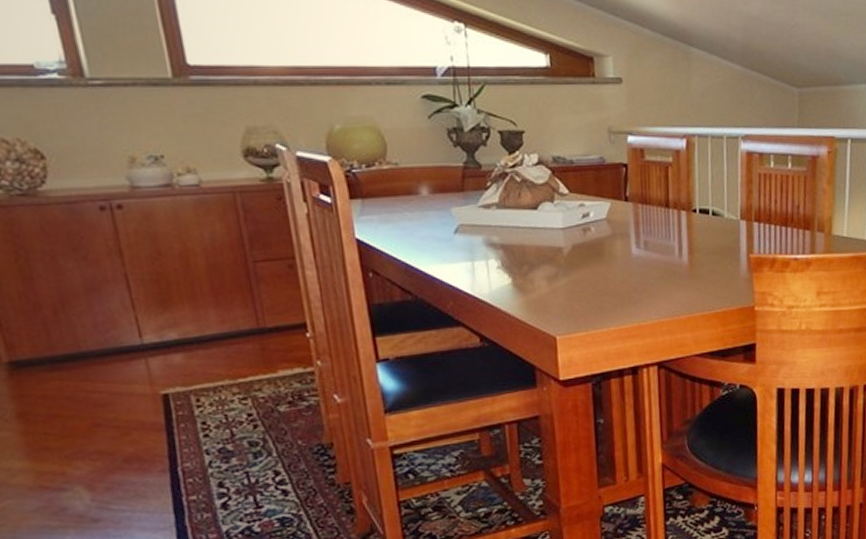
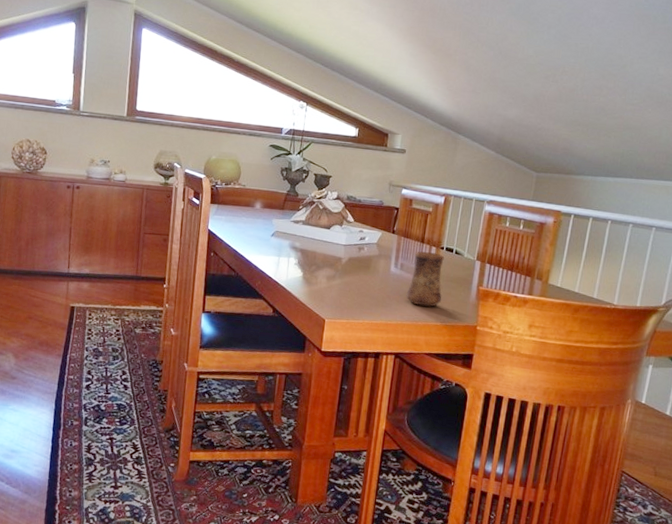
cup: none [658,219,706,294] -> present [406,251,444,307]

